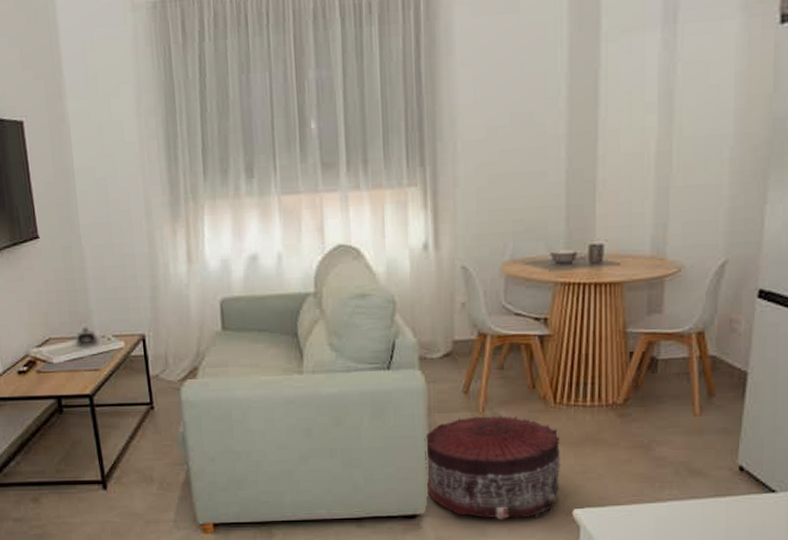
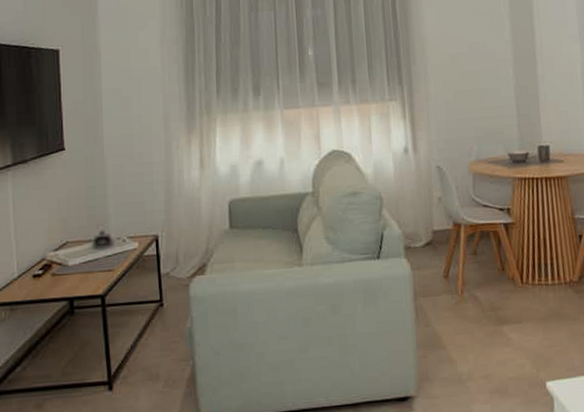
pouf: present [424,416,561,520] -> none [412,297,533,397]

